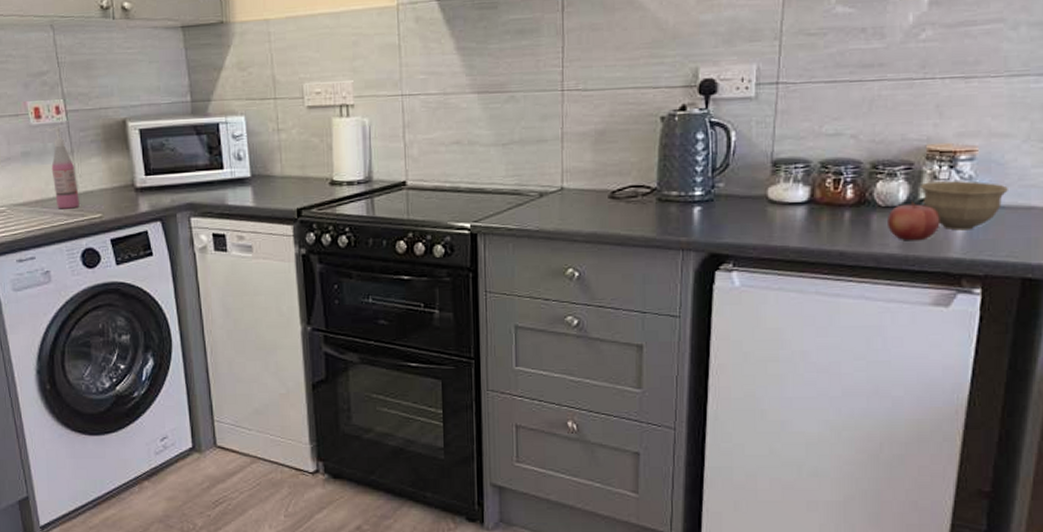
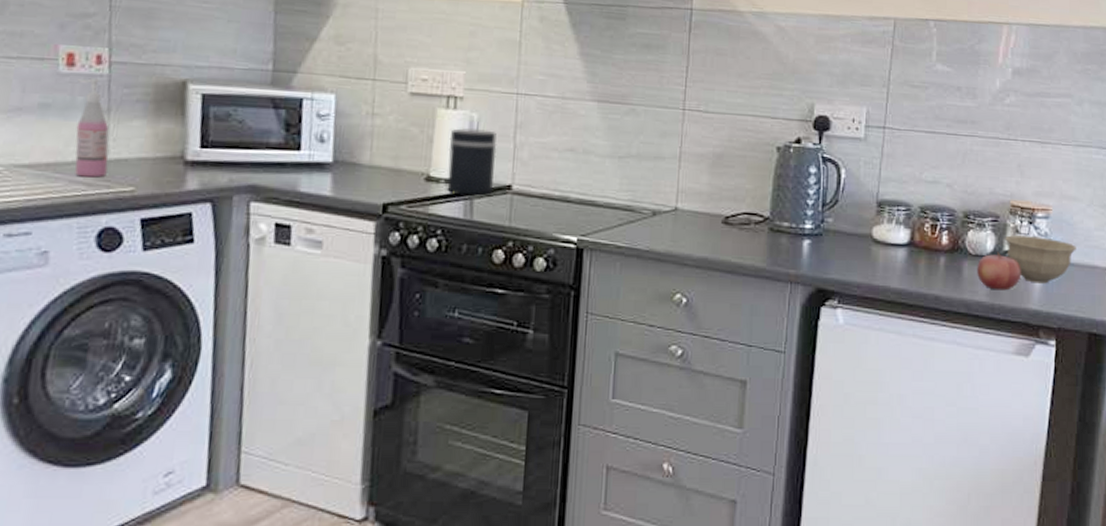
cylinder: none [346,132,389,195] -> present [447,128,497,196]

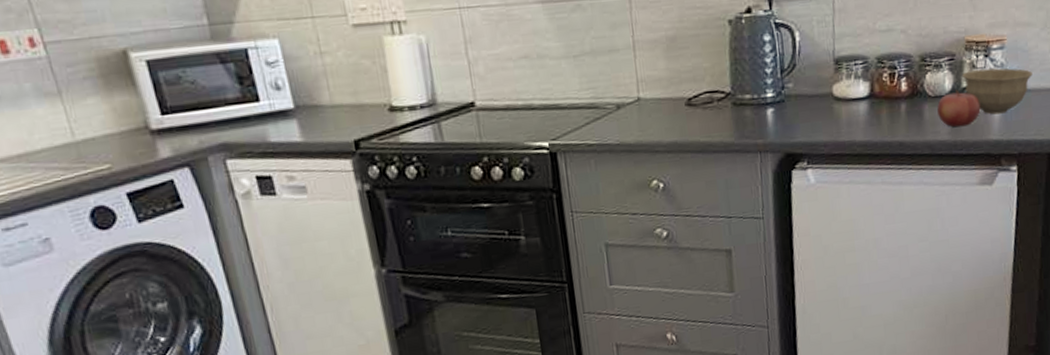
soap dispenser: present [75,78,109,178] -> none [18,62,79,163]
cylinder: present [447,128,497,196] -> none [402,50,457,120]

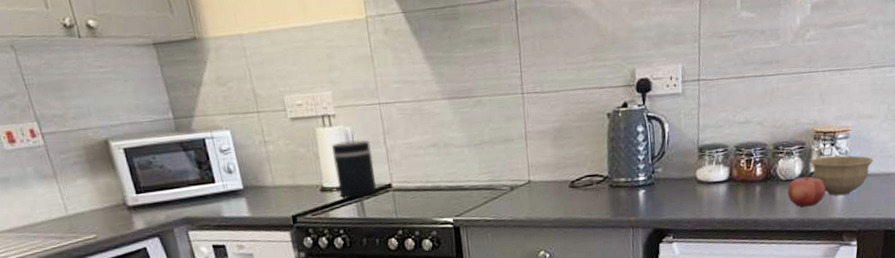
cylinder: none [402,50,457,120] -> present [332,140,377,199]

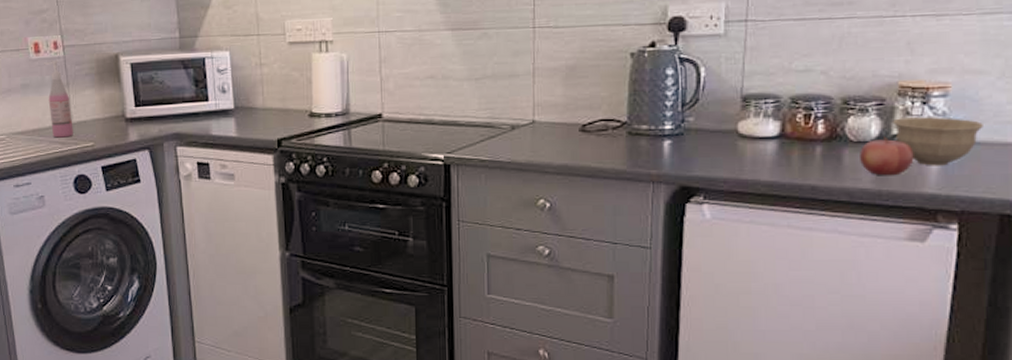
soap dispenser: none [22,150,71,233] -> present [44,60,73,138]
cylinder: present [332,140,377,199] -> none [325,67,366,126]

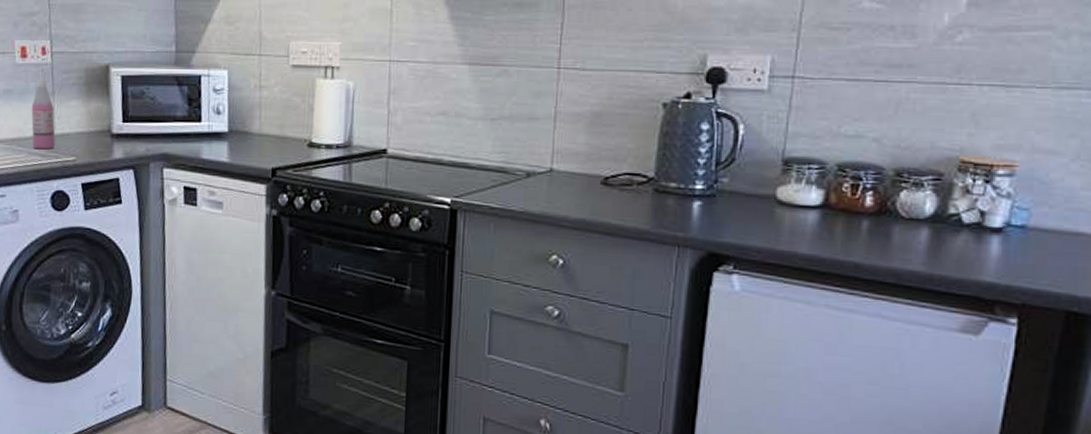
fruit: present [860,136,914,176] -> none [911,215,972,260]
bowl: present [893,117,983,166] -> none [951,196,1052,253]

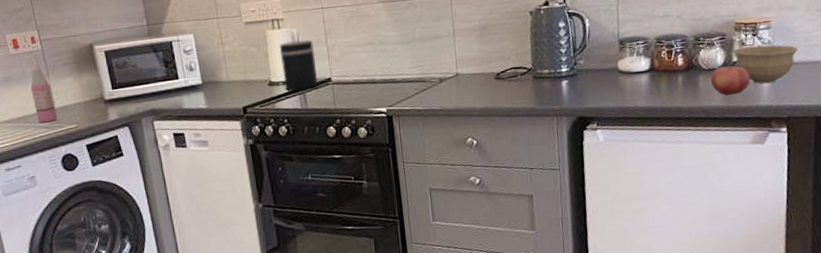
cylinder: none [327,96,372,160] -> present [279,40,318,92]
fruit: none [911,215,972,260] -> present [711,63,751,95]
bowl: none [951,196,1052,253] -> present [733,45,798,84]

